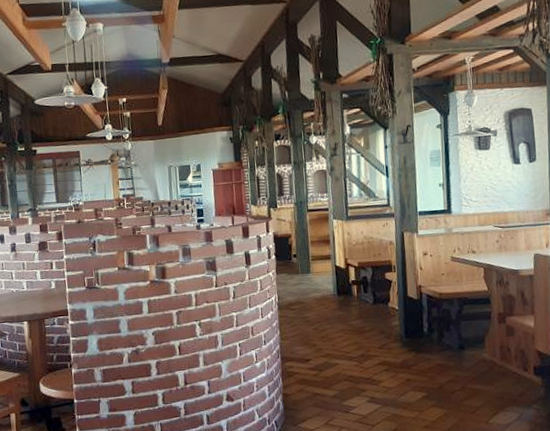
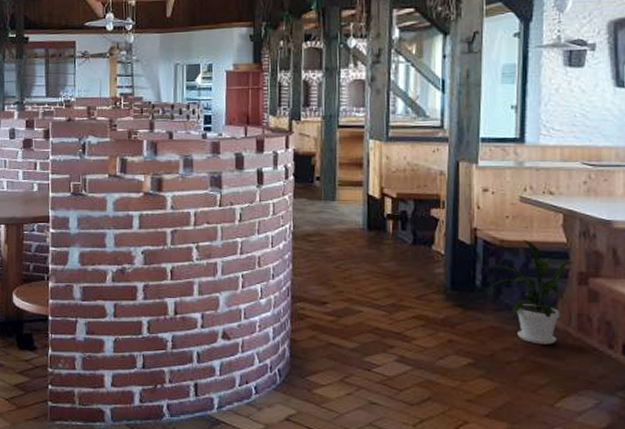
house plant: none [424,291,497,375] -> present [478,239,577,345]

